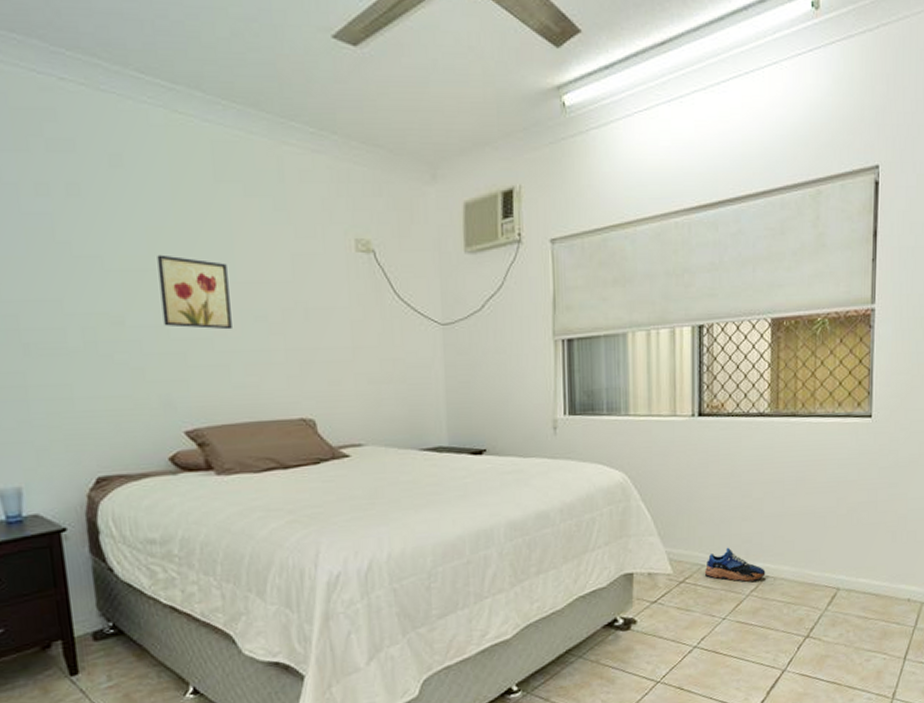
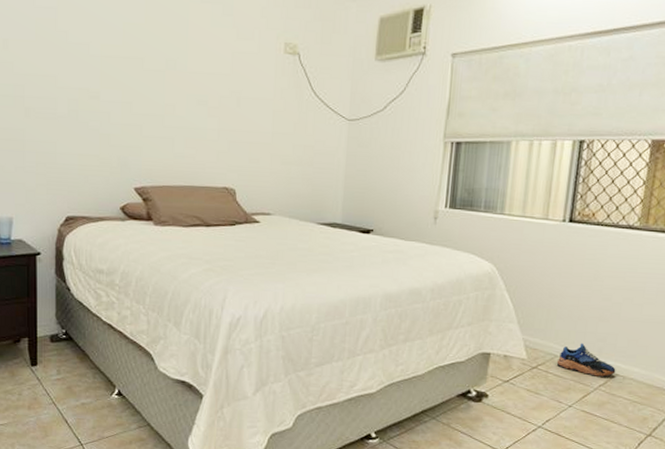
wall art: present [157,254,232,330] -> none [128,45,181,110]

